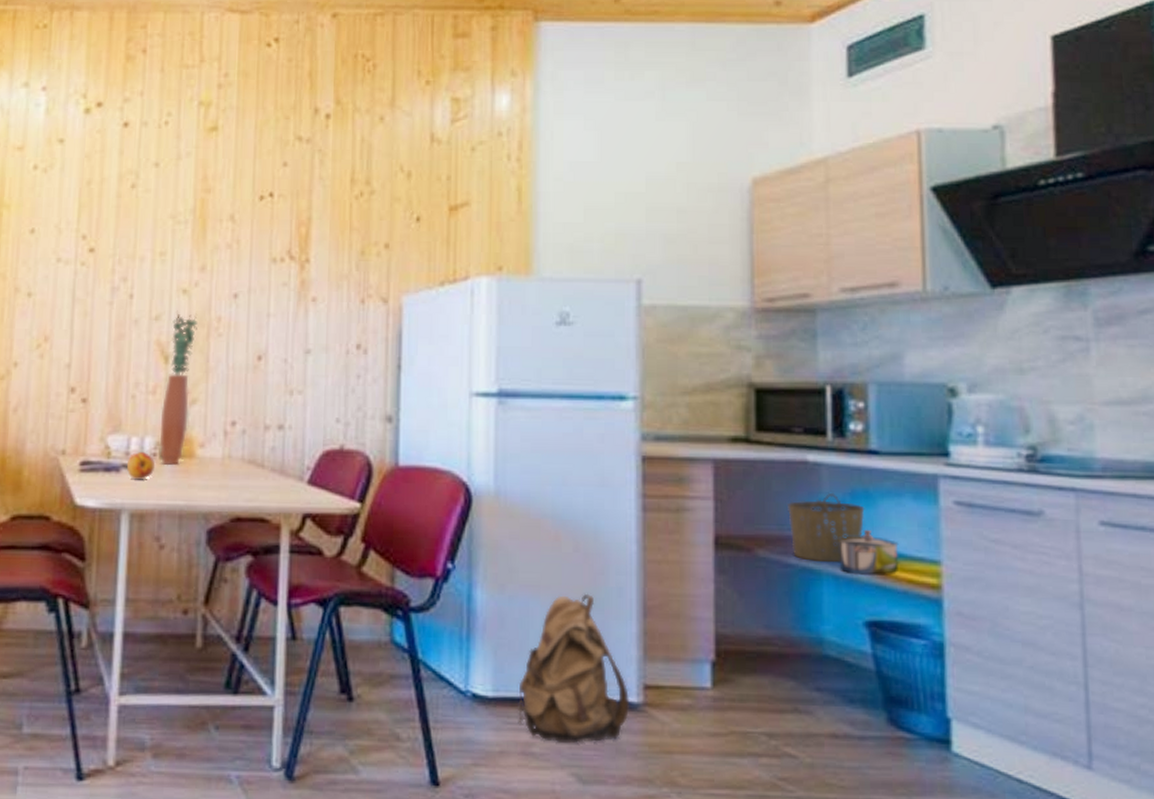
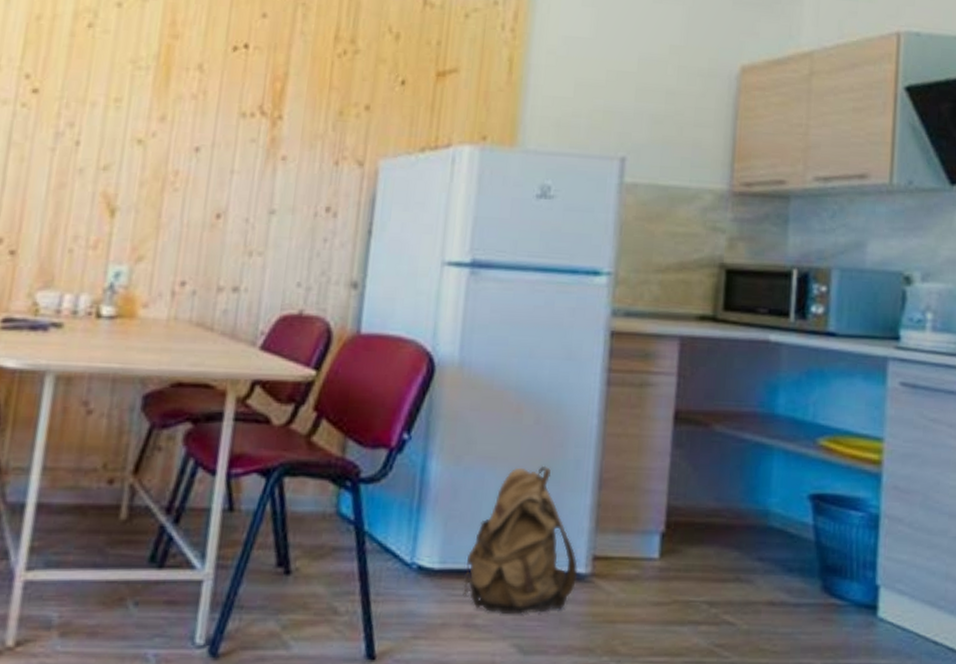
fruit: present [127,451,156,480] -> none [56,309,90,340]
vase: present [159,310,198,466] -> none [96,161,153,327]
basket: present [788,492,865,563] -> none [747,371,819,439]
cooking pot: present [839,529,899,576] -> none [790,407,847,451]

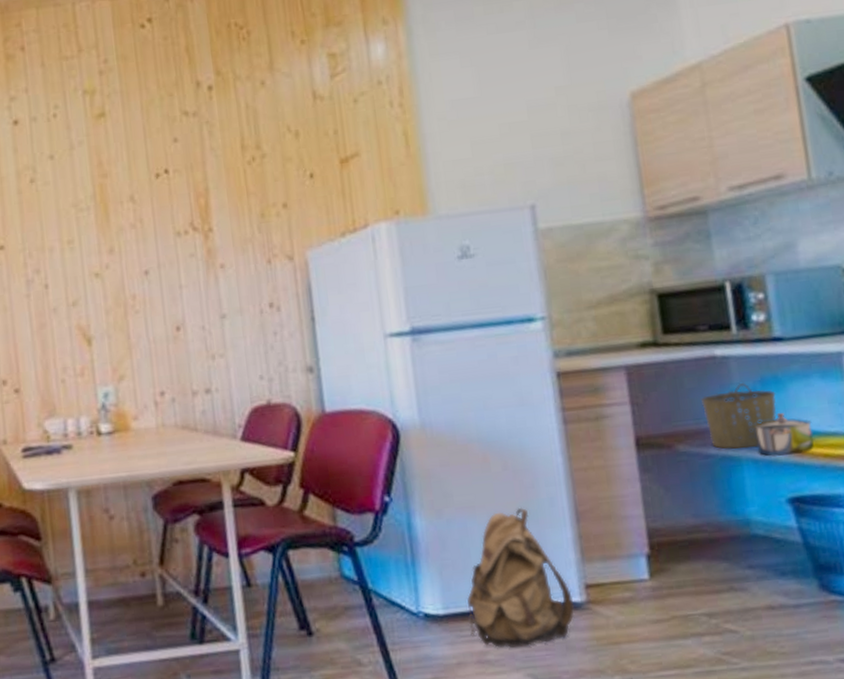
basket: none [747,371,819,439] -> present [701,382,777,449]
cooking pot: none [790,407,847,451] -> present [754,412,814,456]

